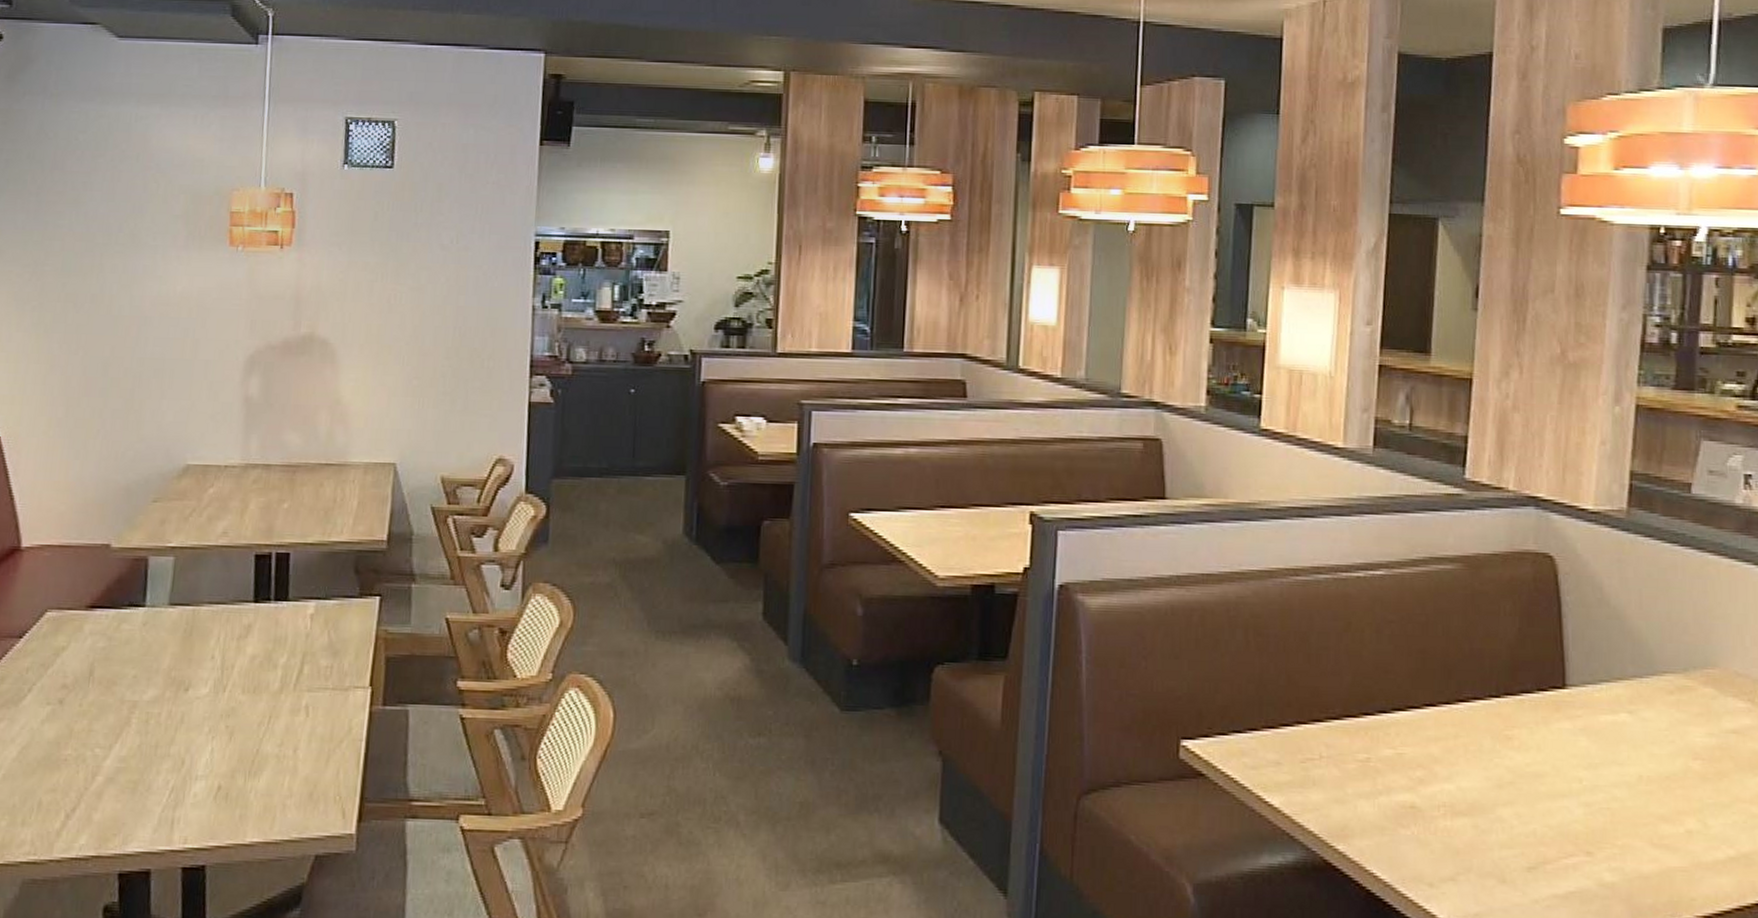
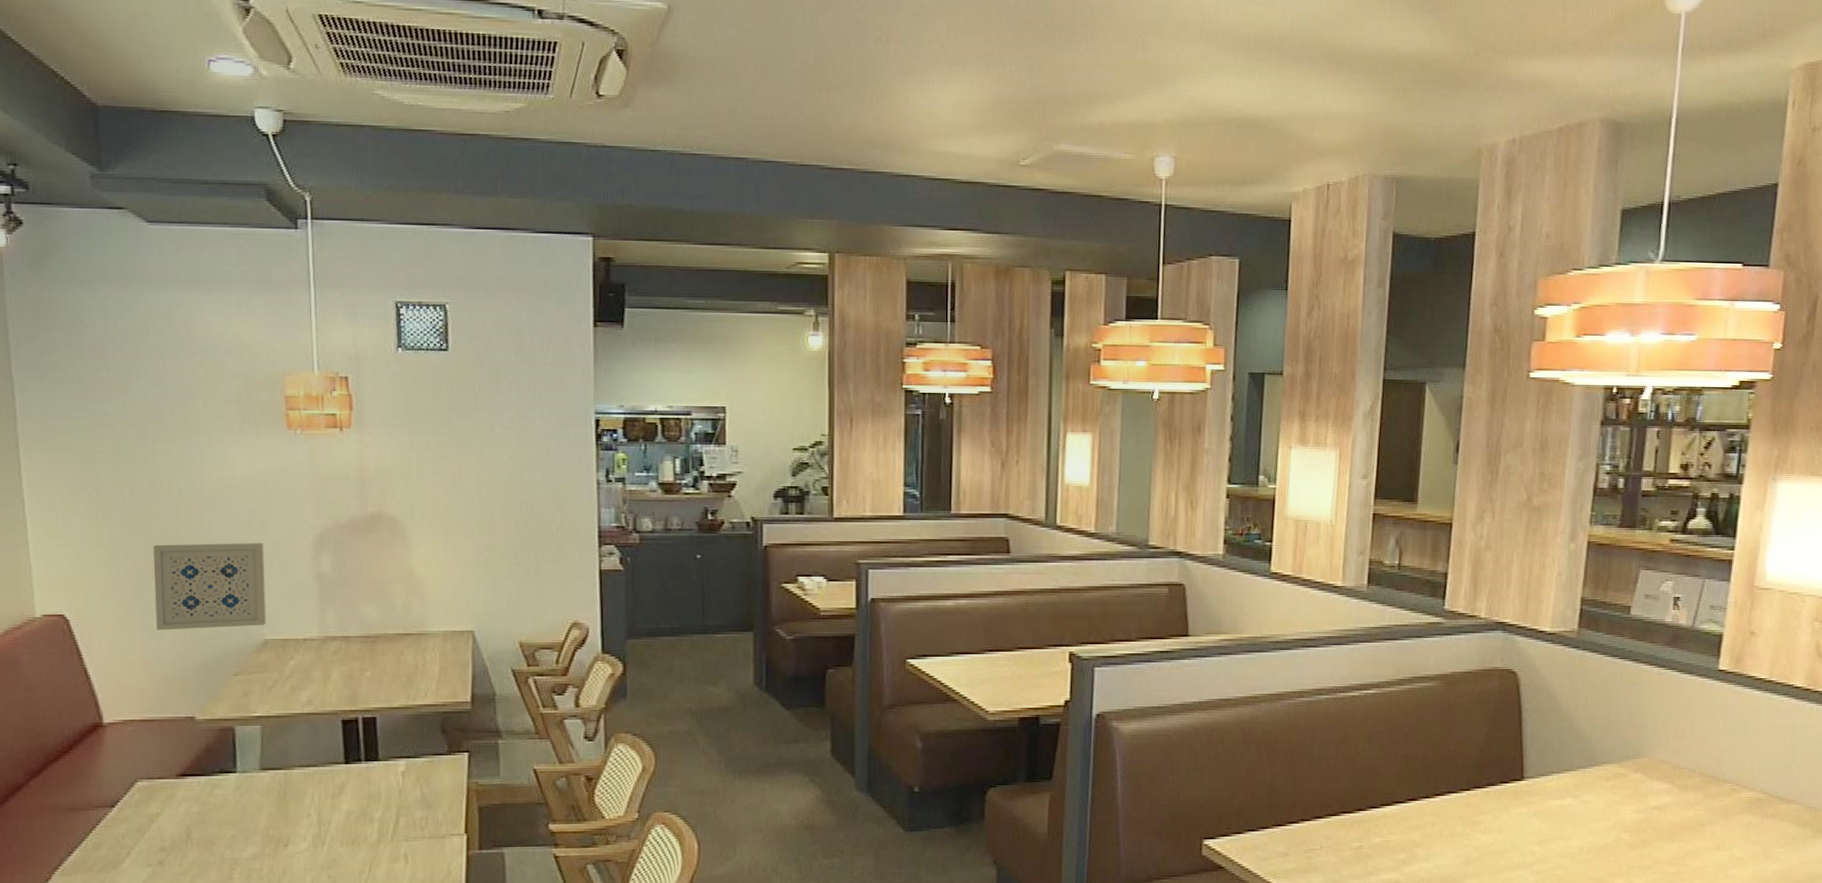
wall art: none [82,361,196,452] -> present [153,543,266,630]

